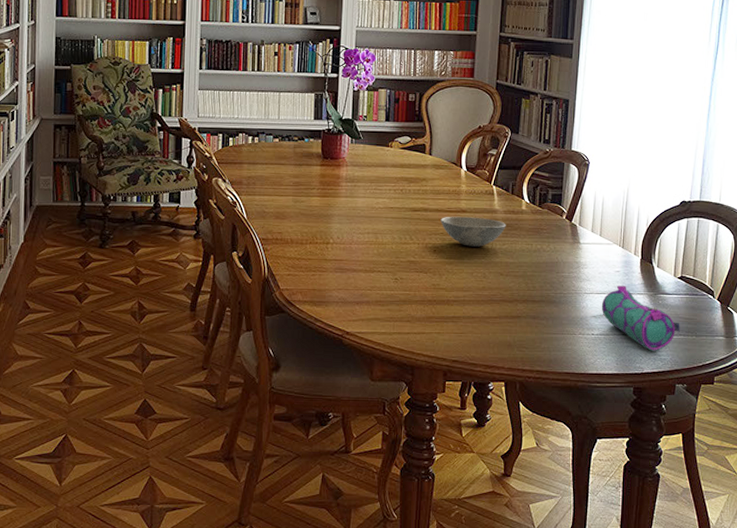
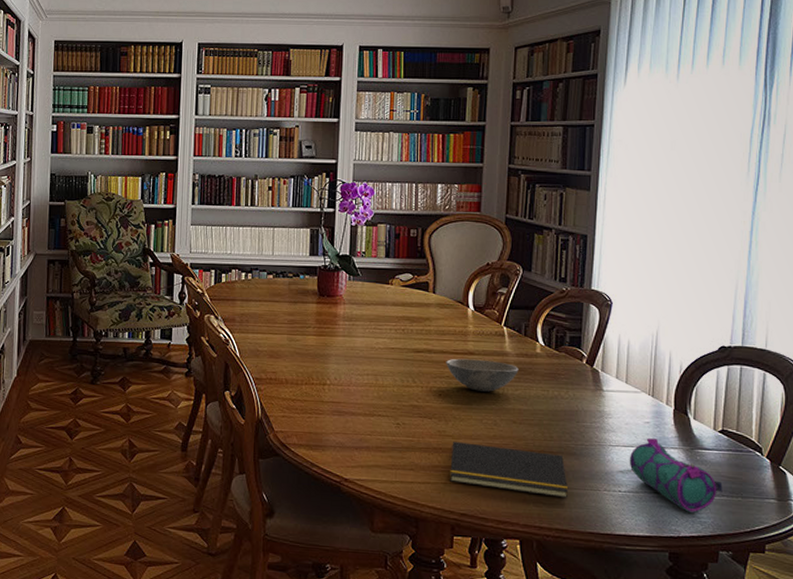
notepad: none [442,293,549,342] -> present [449,441,569,498]

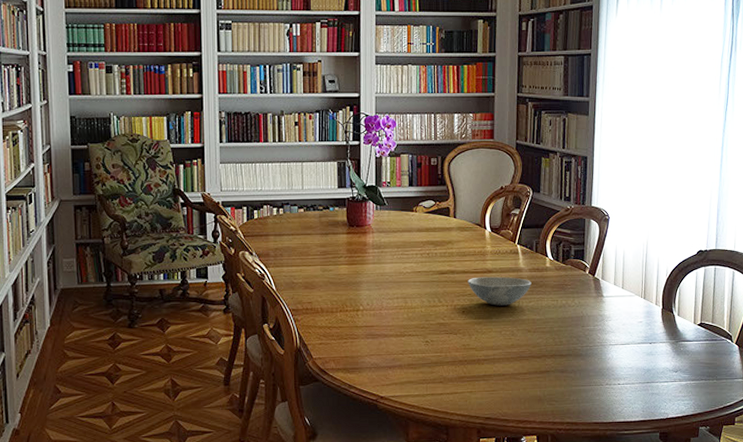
notepad: present [449,441,569,498] -> none [473,352,577,395]
pencil case: present [629,438,723,513] -> none [626,335,701,397]

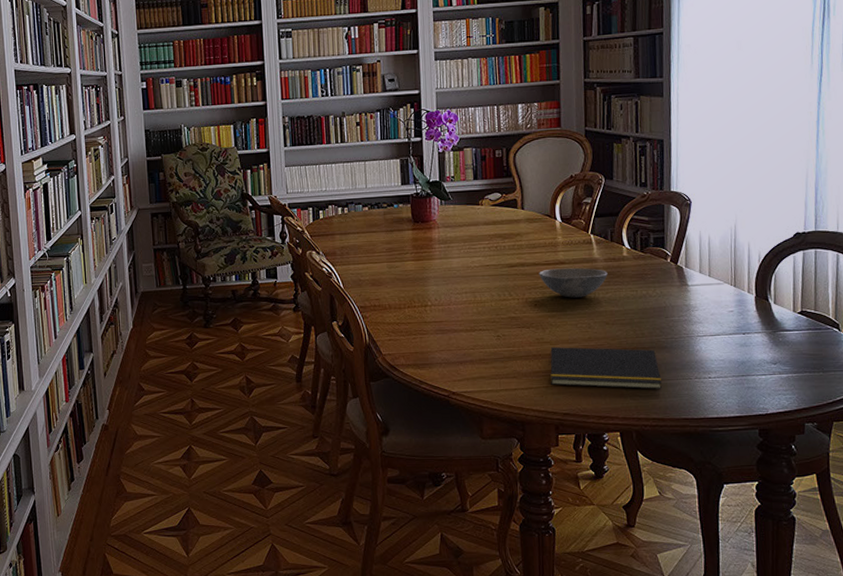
notepad: none [473,352,577,395] -> present [548,346,663,389]

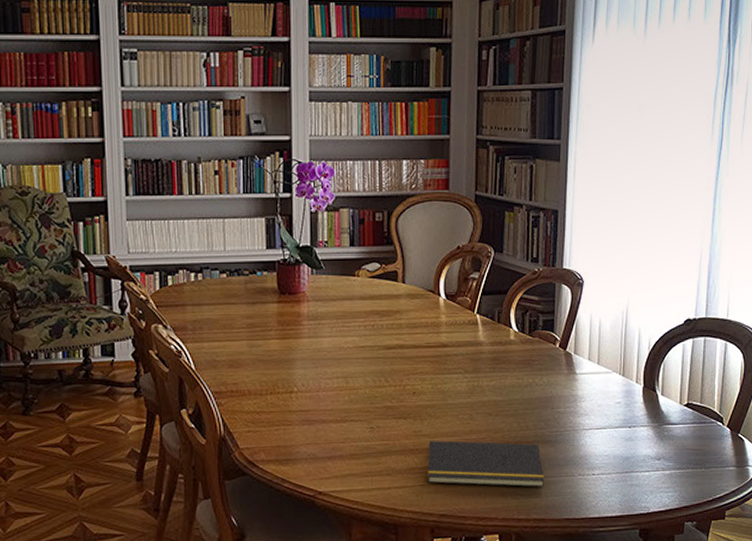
soup bowl: present [539,268,608,298] -> none [419,351,493,386]

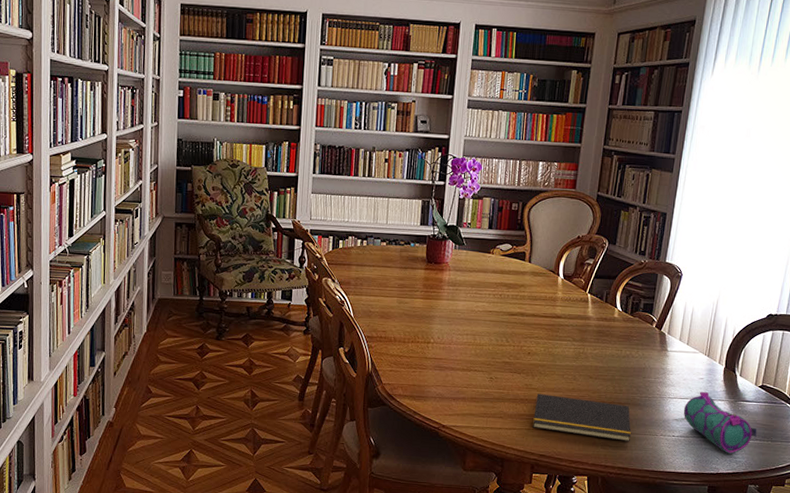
pencil case: none [601,418,688,488] -> present [683,392,757,454]

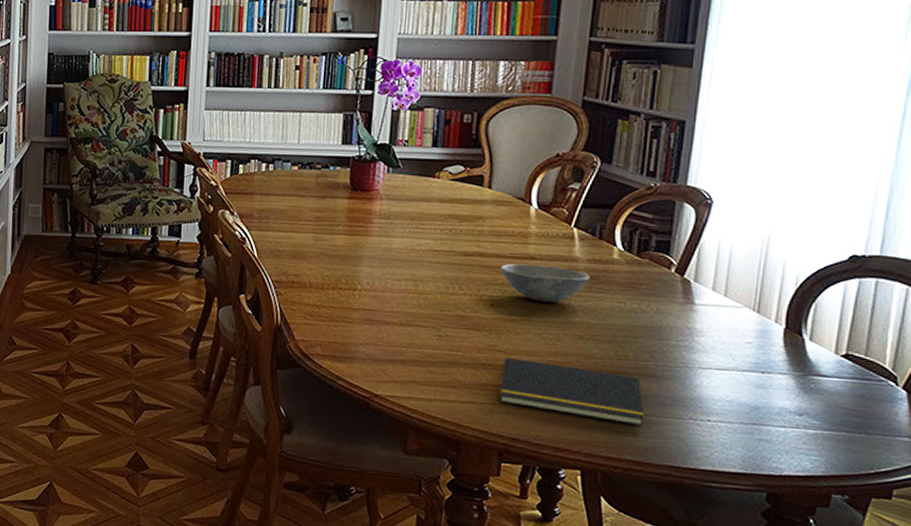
soup bowl: none [536,321,598,351] -> present [500,263,590,303]
pencil case: present [683,392,757,454] -> none [722,361,842,449]

